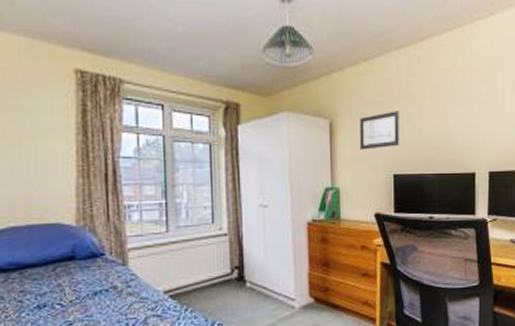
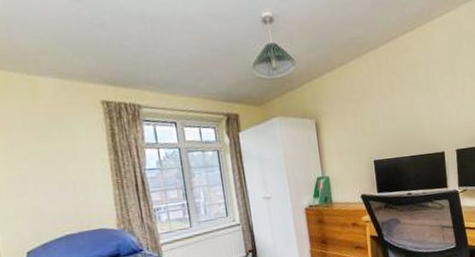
wall art: present [360,111,400,150] -> none [341,105,377,142]

